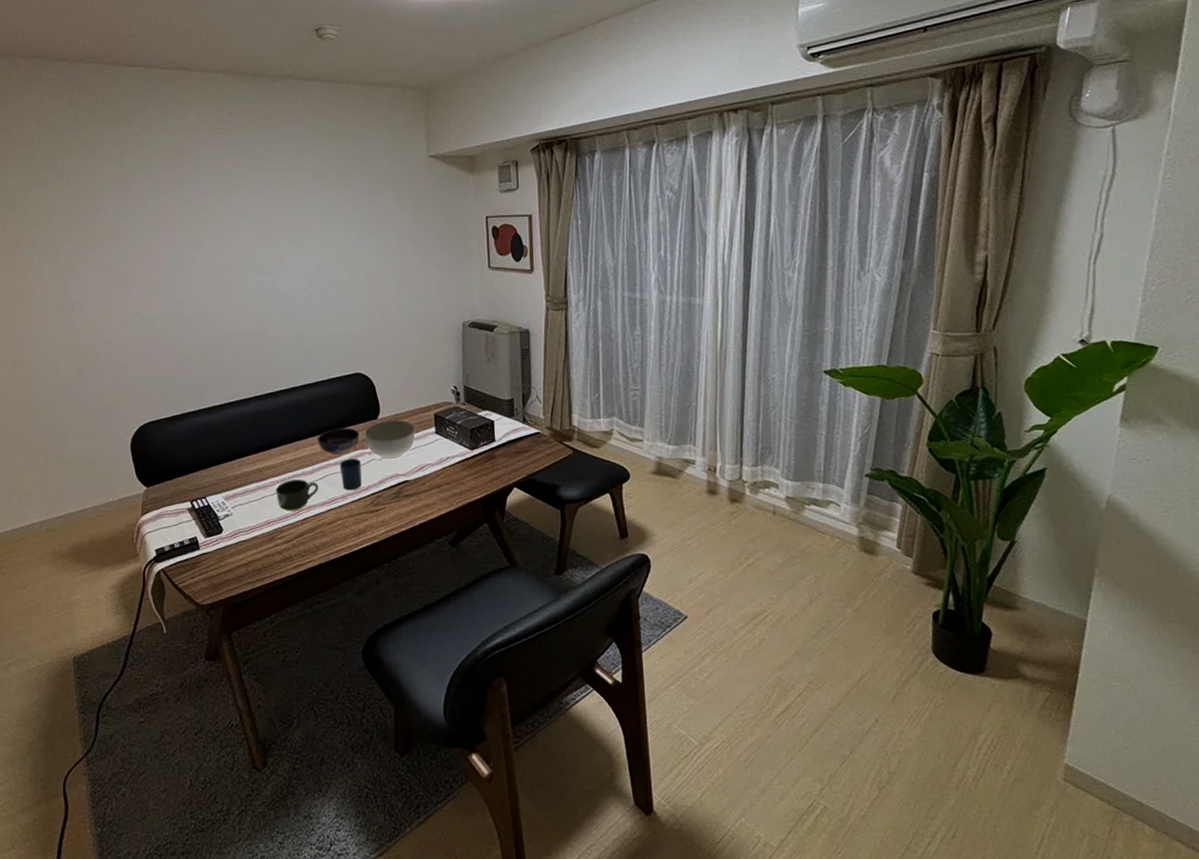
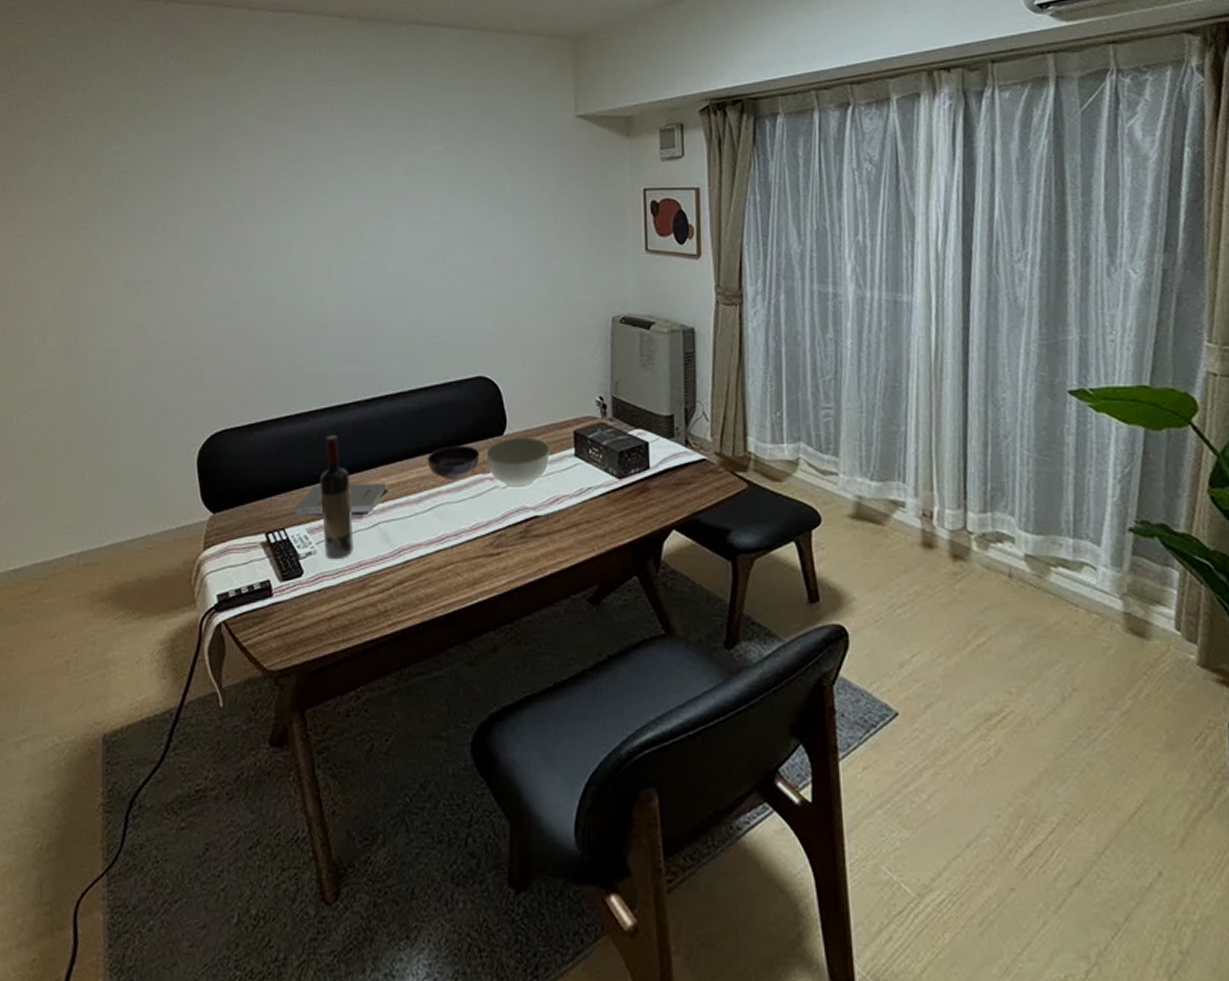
books: none [213,459,289,489] -> present [295,483,390,521]
wine bottle: none [231,422,262,520] -> present [319,434,354,560]
teacup: present [275,479,319,512] -> none [371,510,426,552]
mug: present [339,458,362,490] -> none [453,484,480,525]

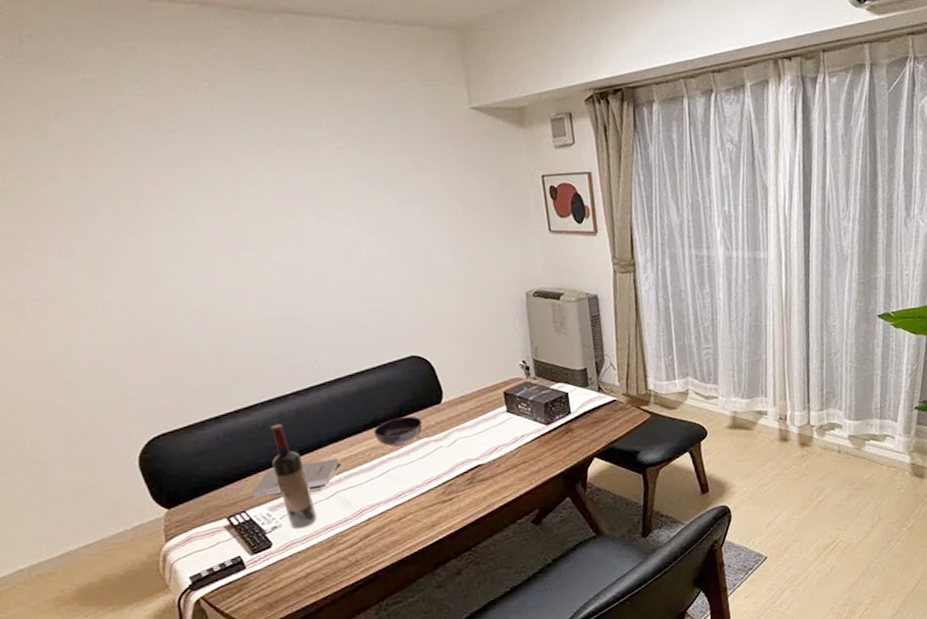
bowl: present [486,437,550,489] -> none [427,402,486,446]

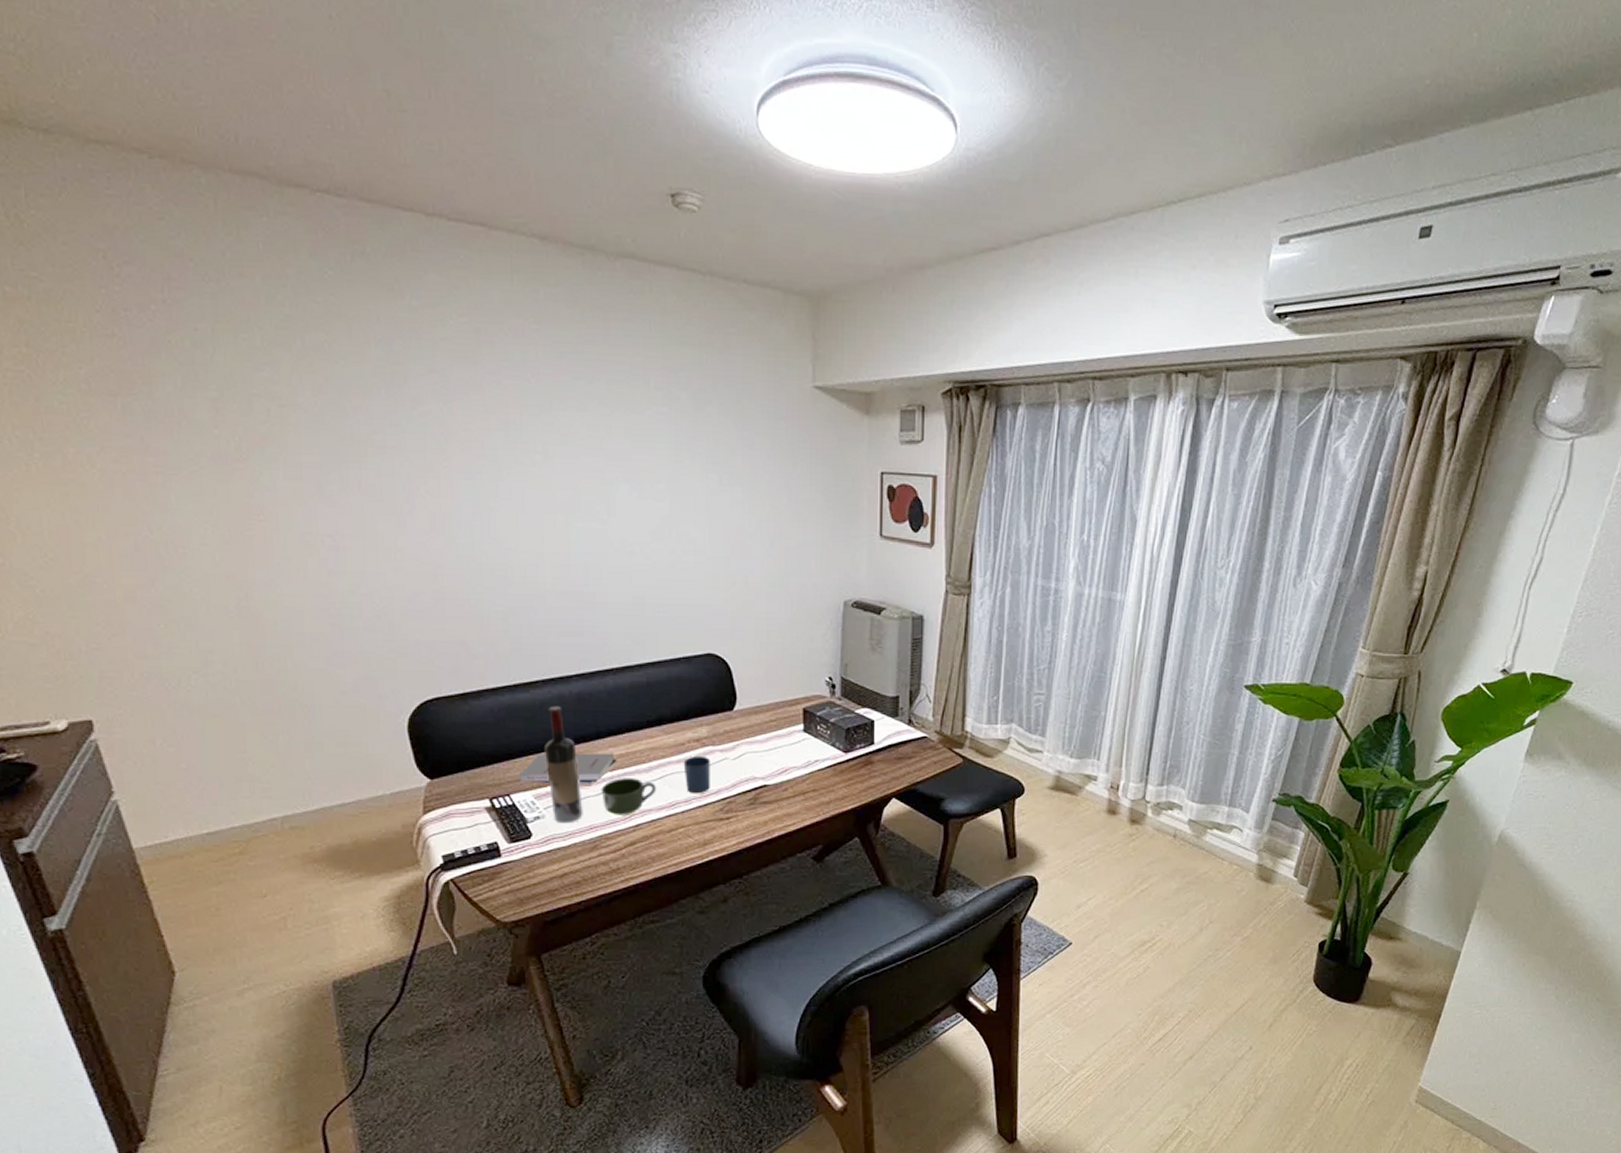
teacup: none [330,477,382,515] -> present [601,778,656,817]
bowl: present [373,416,423,448] -> none [656,719,710,752]
mug: none [402,447,430,482] -> present [683,755,710,793]

